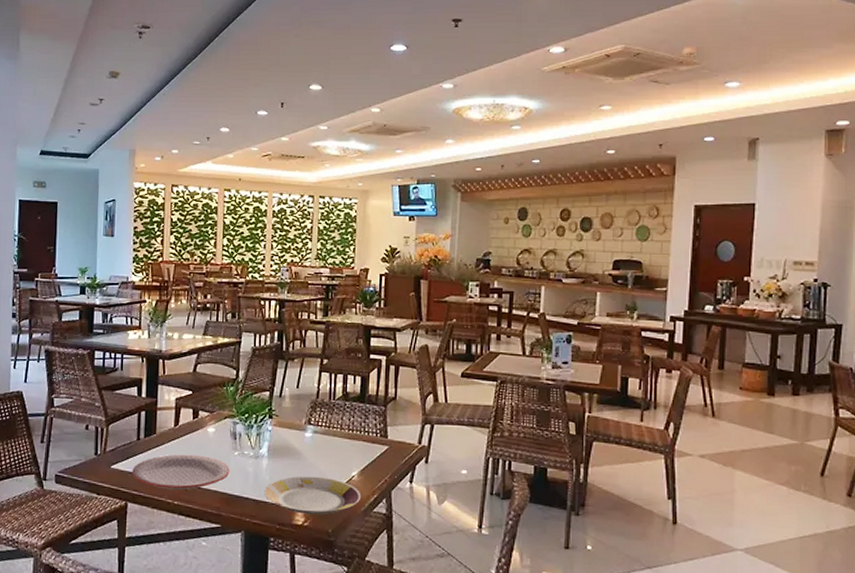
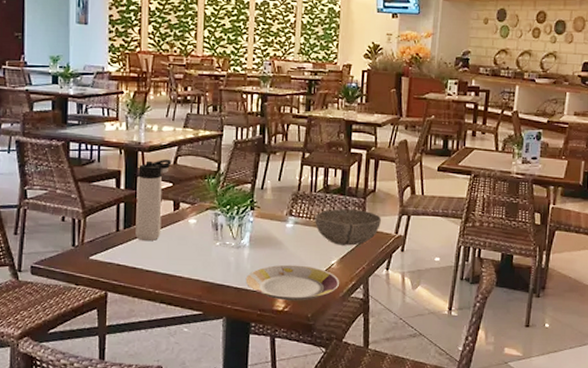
plate: present [132,454,230,490] -> none [111,245,212,280]
thermos bottle: none [155,366,192,451] -> present [135,159,172,242]
bowl: none [333,417,404,457] -> present [314,209,382,246]

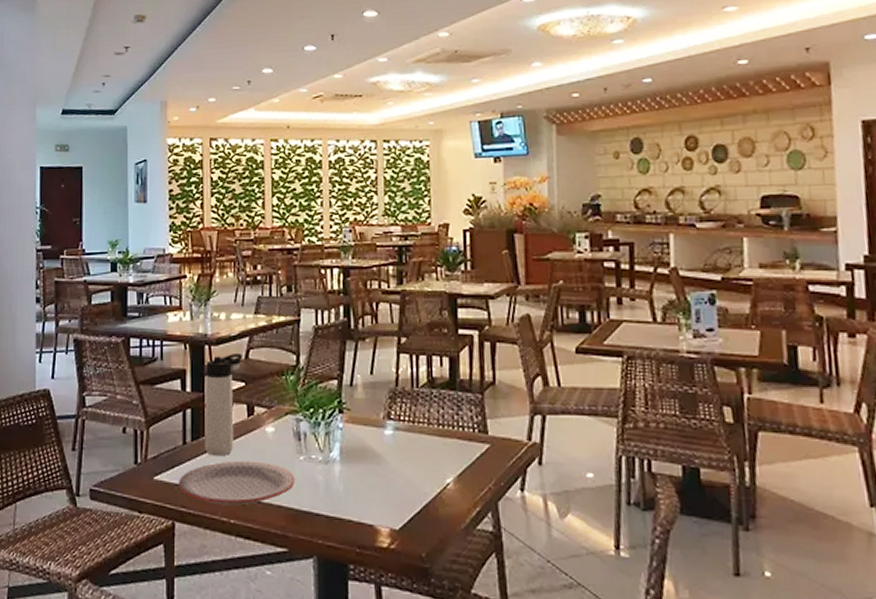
plate: none [111,245,212,280] -> present [179,460,295,506]
plate: present [245,264,340,301] -> none [338,484,460,535]
bowl: present [314,209,382,246] -> none [418,409,508,458]

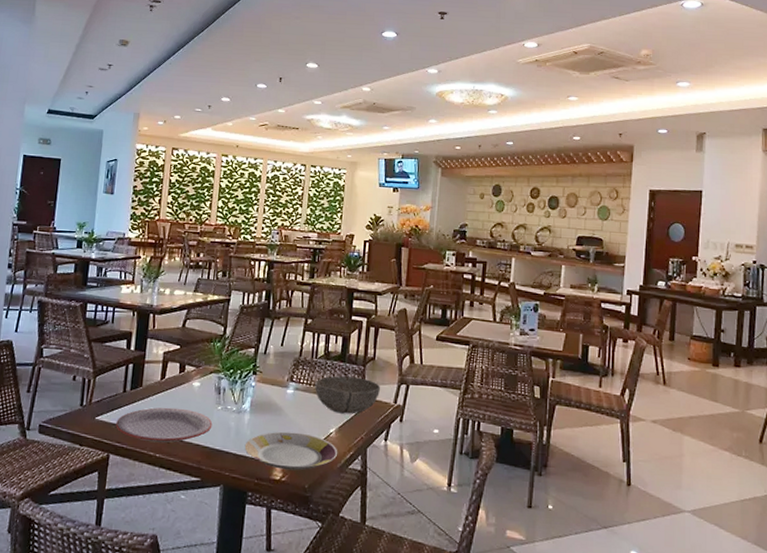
thermos bottle: present [204,352,243,457] -> none [141,321,181,404]
plate: none [338,484,460,535] -> present [244,431,338,471]
bowl: none [418,409,508,458] -> present [314,376,381,414]

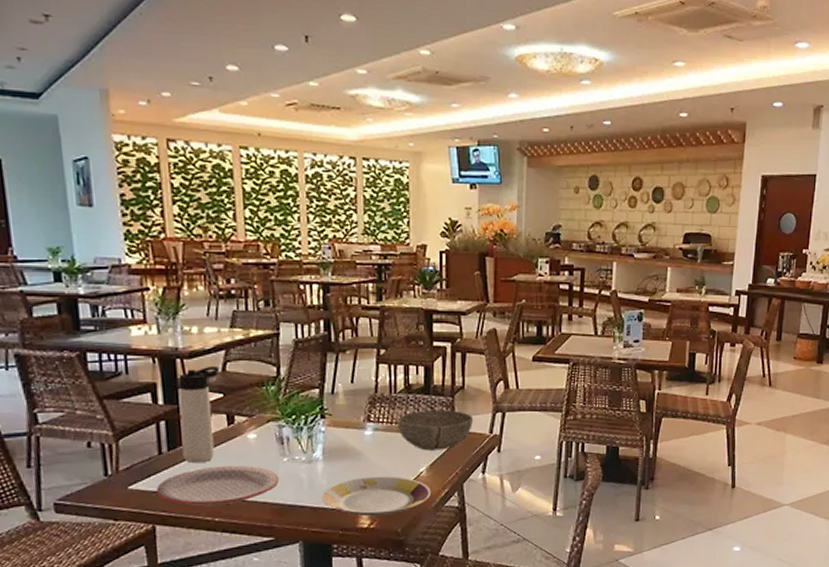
thermos bottle: none [141,321,181,404] -> present [178,365,220,464]

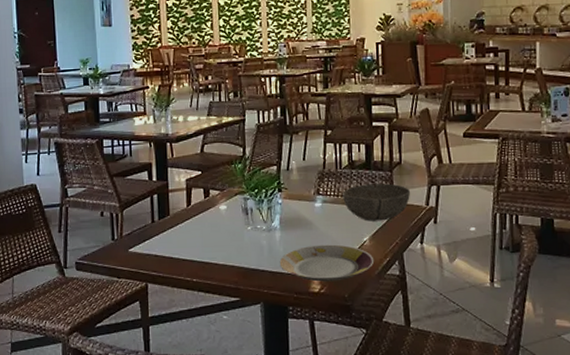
plate: present [156,465,280,506] -> none [149,232,245,268]
thermos bottle: present [178,365,220,464] -> none [168,148,199,231]

